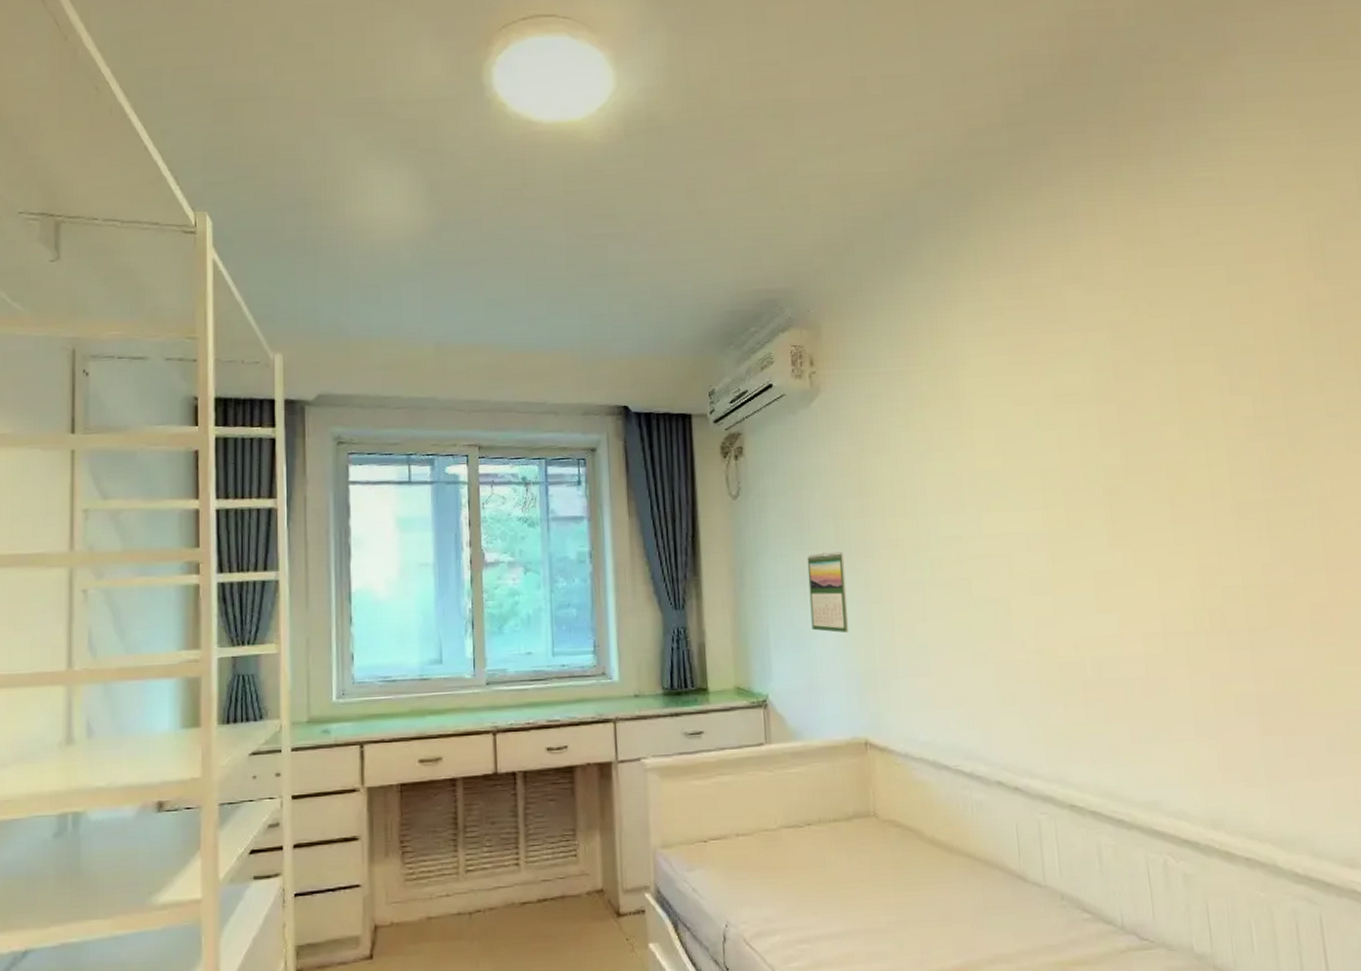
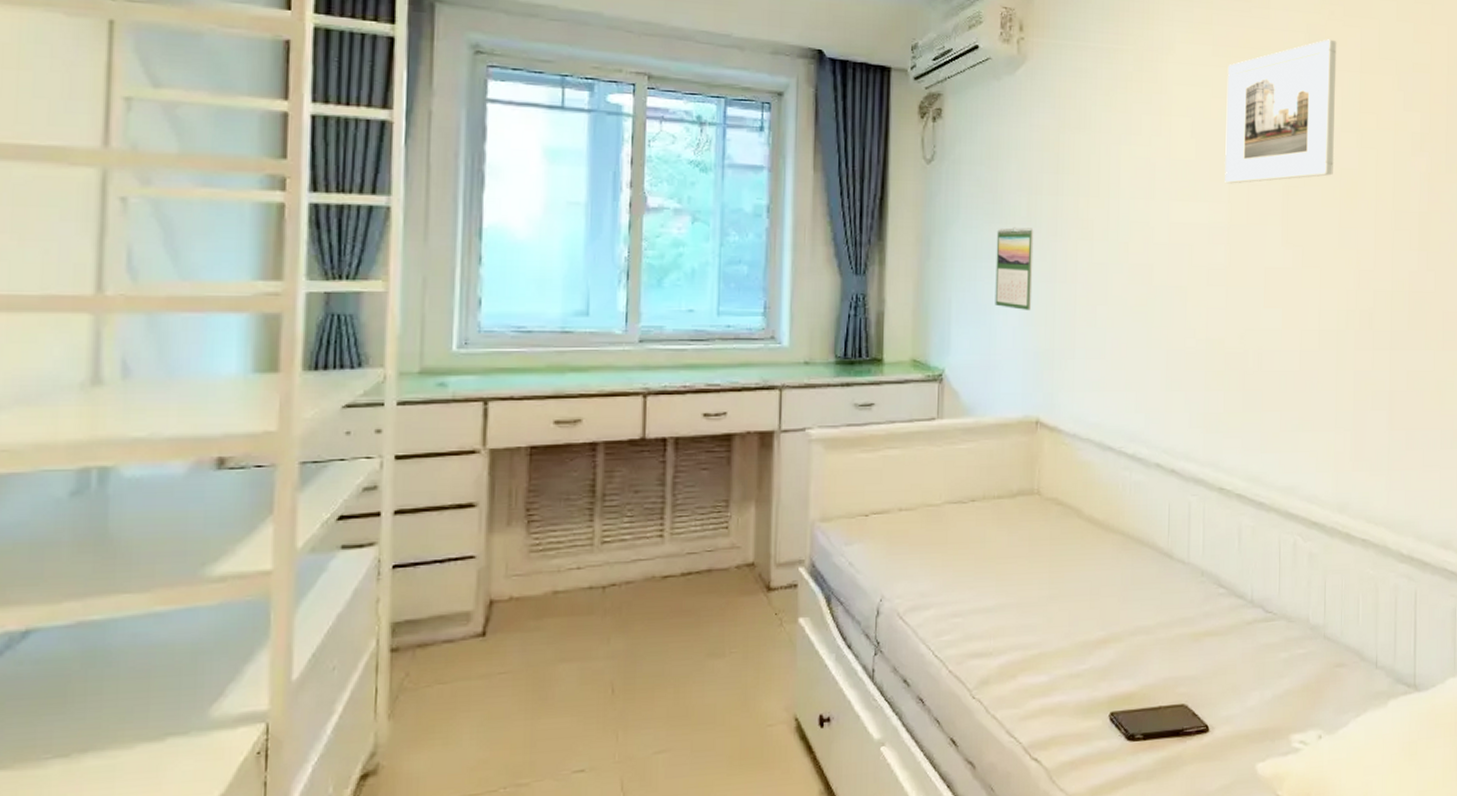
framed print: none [1027,333,1158,490] -> present [1225,39,1337,184]

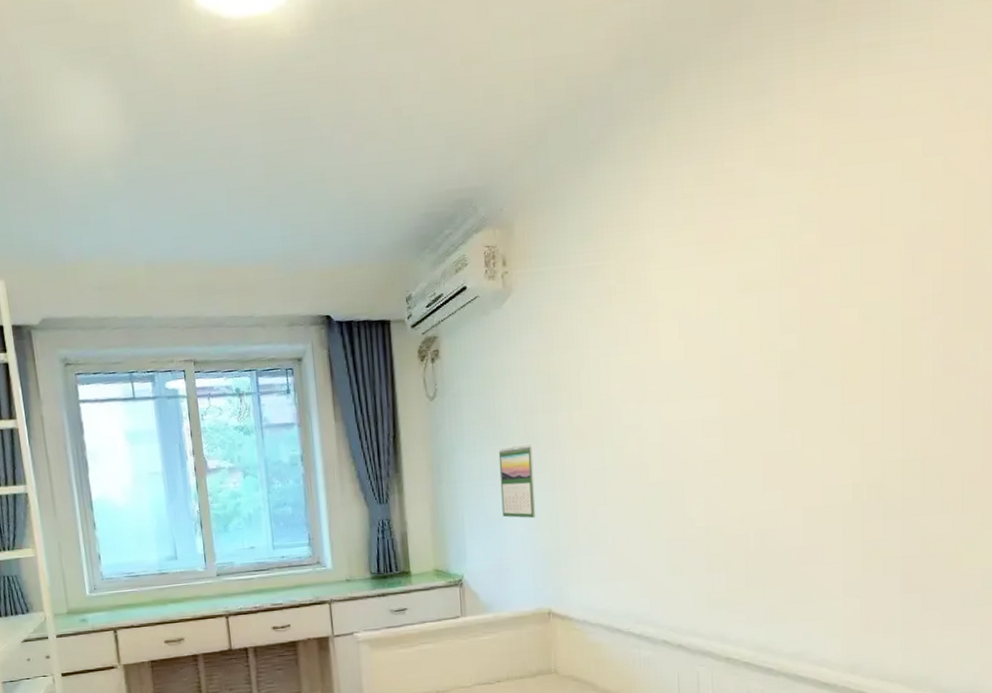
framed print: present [1225,39,1337,184] -> none [713,214,833,378]

